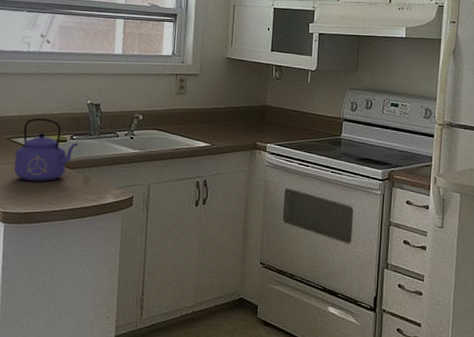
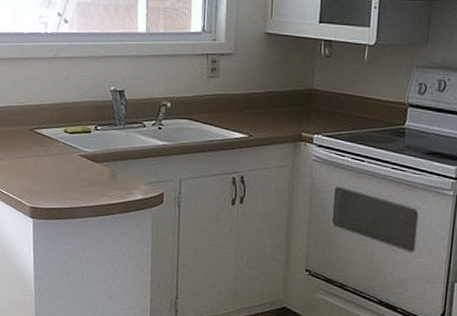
kettle: present [14,118,79,182] -> none [39,107,103,176]

